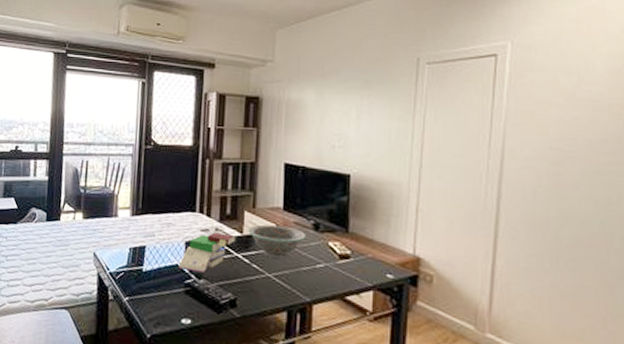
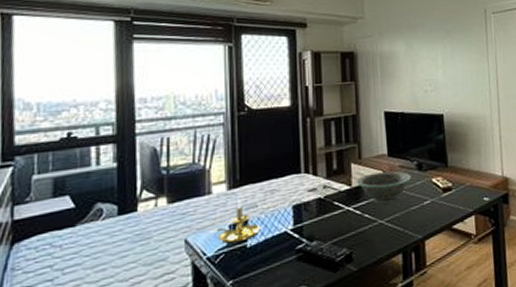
candle holder: none [114,226,156,265] -> present [211,199,261,243]
book: present [178,232,236,273] -> none [287,189,345,236]

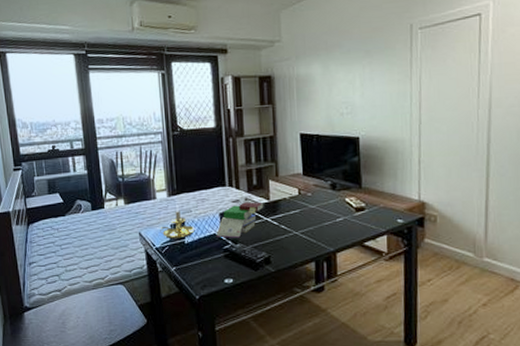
book: none [287,189,345,236] -> present [216,202,264,238]
decorative bowl: present [357,171,412,204] -> none [274,189,326,218]

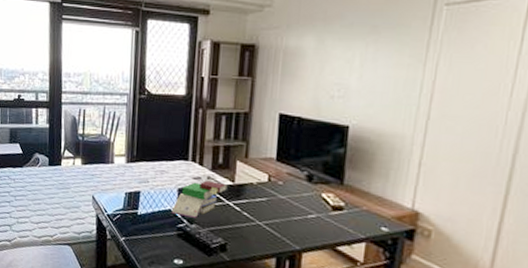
candle holder: present [157,205,195,238] -> none [111,173,150,209]

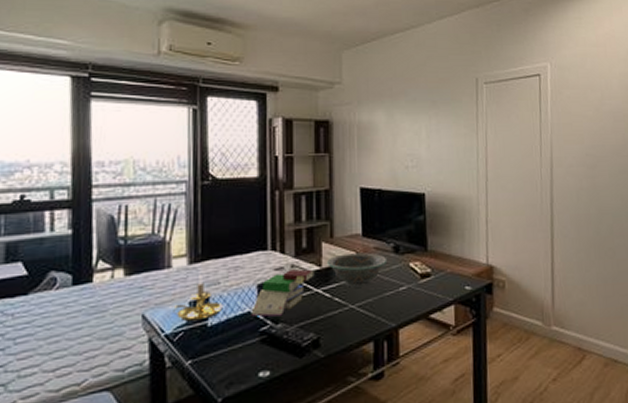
candle holder: none [111,173,150,209] -> present [170,275,223,321]
decorative bowl: none [240,174,299,208] -> present [327,252,388,288]

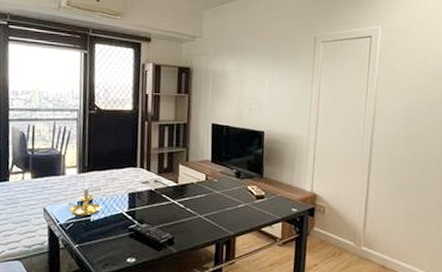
book: present [251,269,314,317] -> none [123,184,172,218]
decorative bowl: present [327,252,388,288] -> none [183,175,230,202]

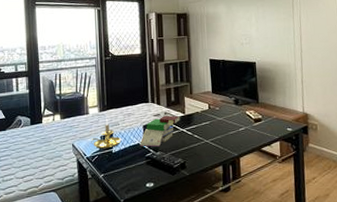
book: none [123,184,172,218] -> present [140,115,180,147]

